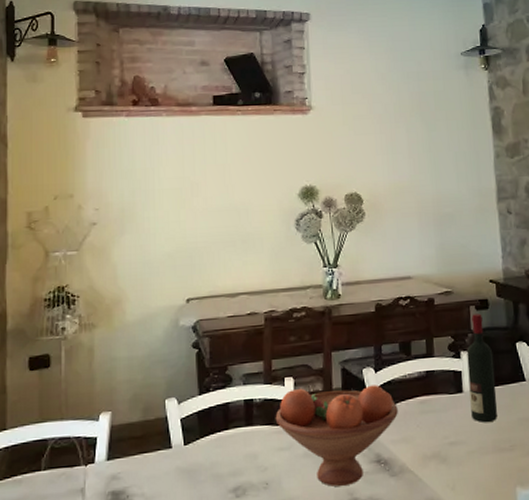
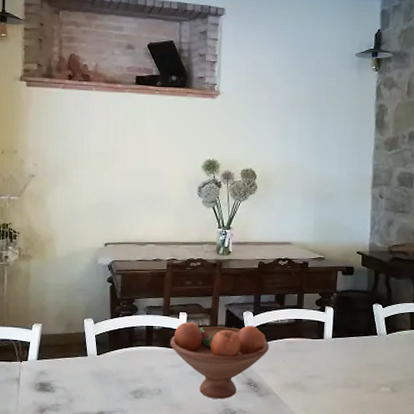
wine bottle: present [466,314,498,422] -> none [329,278,353,363]

